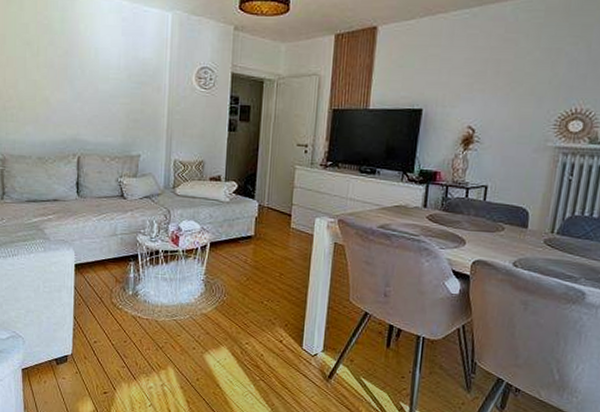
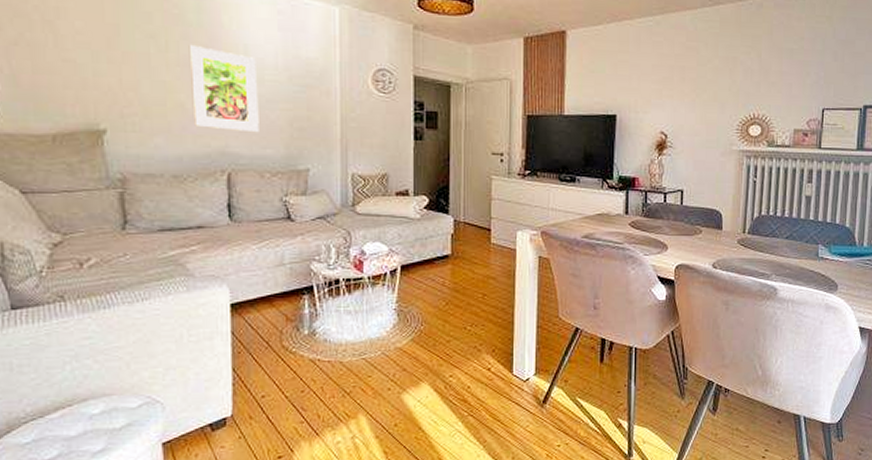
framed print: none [54,49,104,123] -> present [188,44,259,133]

